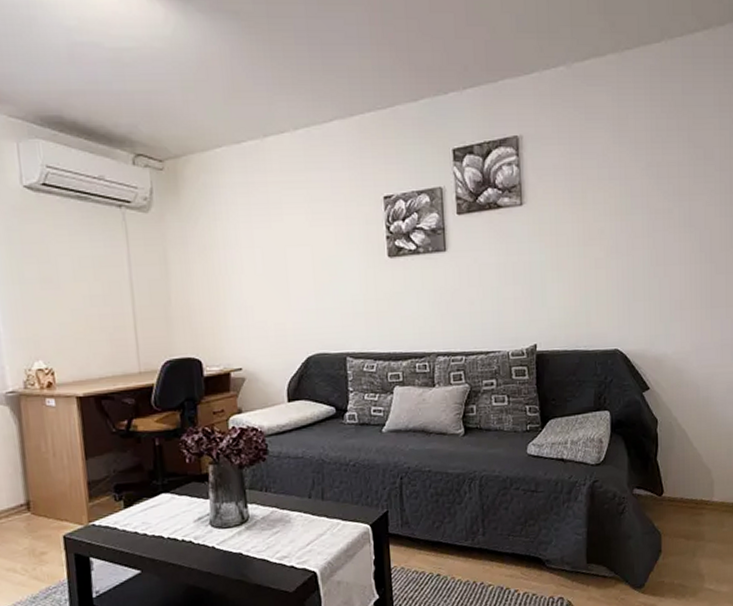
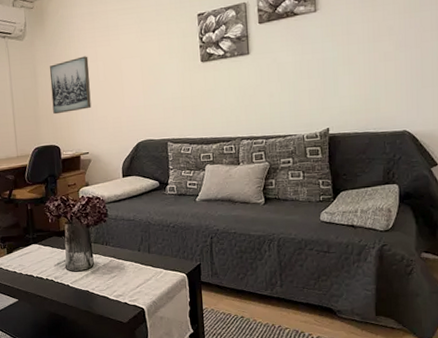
wall art: none [186,240,246,317] -> present [49,56,92,115]

